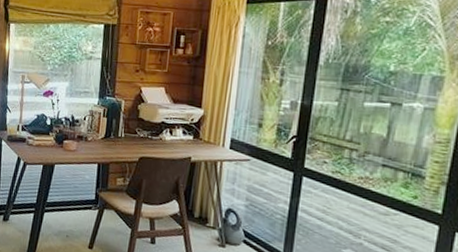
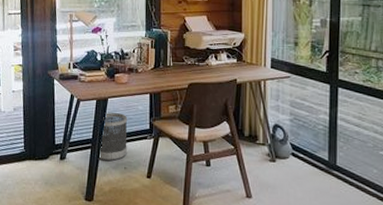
wastebasket: none [41,178,74,228] -> present [98,113,128,161]

